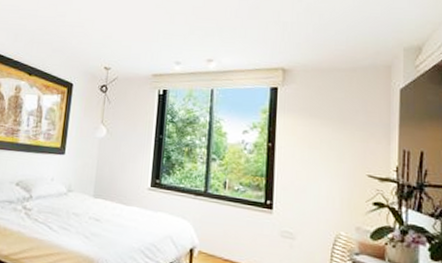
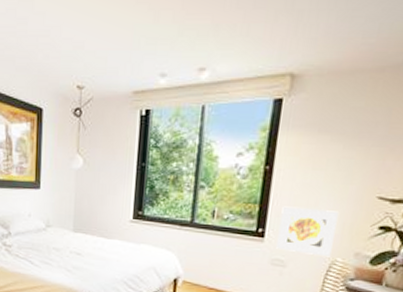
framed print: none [284,180,337,231] -> present [276,206,340,257]

